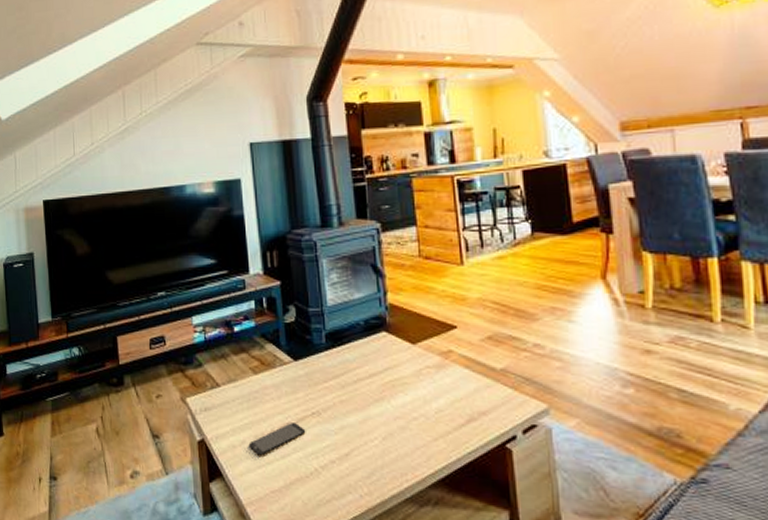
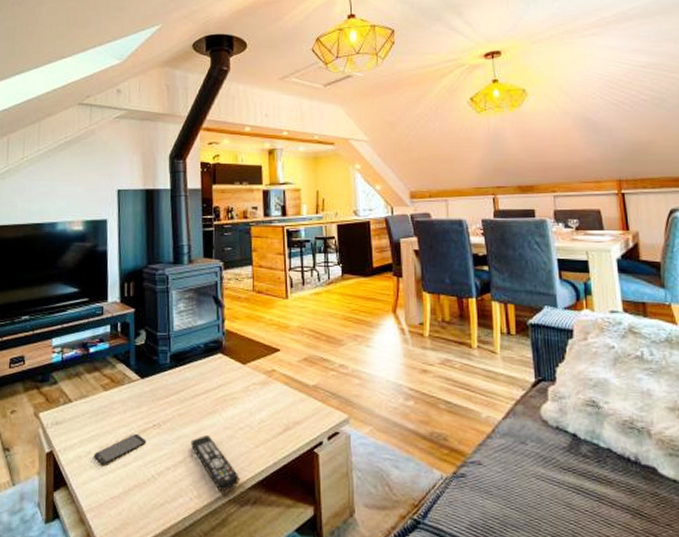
remote control: none [356,424,417,490] -> present [190,434,240,492]

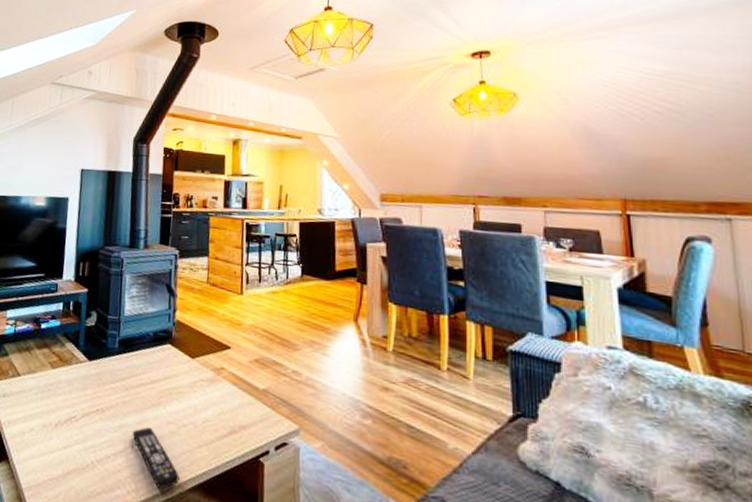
smartphone: present [93,434,147,464] -> none [36,416,89,444]

